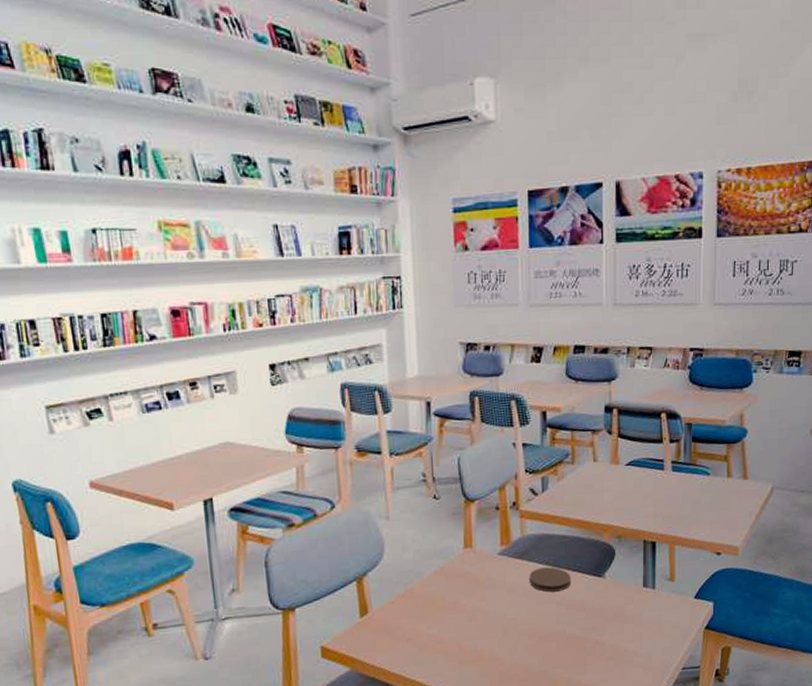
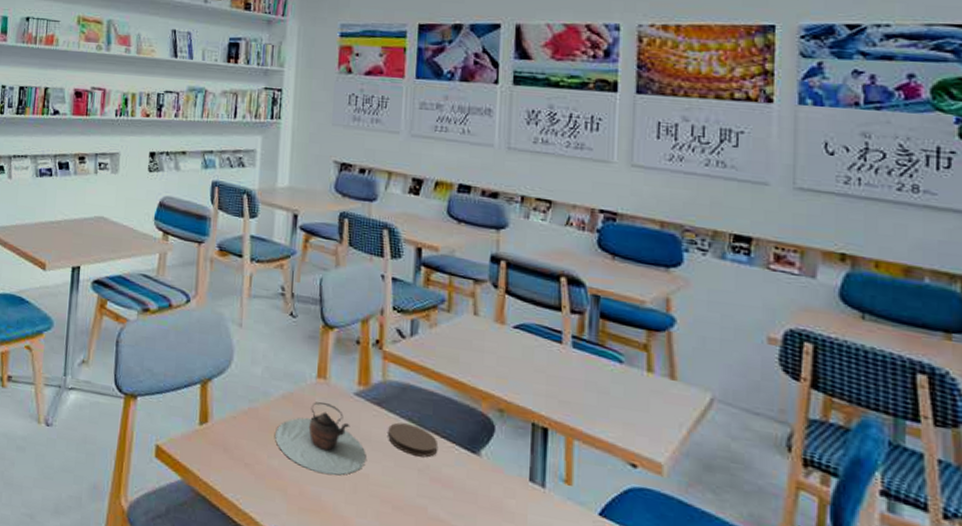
teapot: none [432,567,513,629] -> present [275,401,366,476]

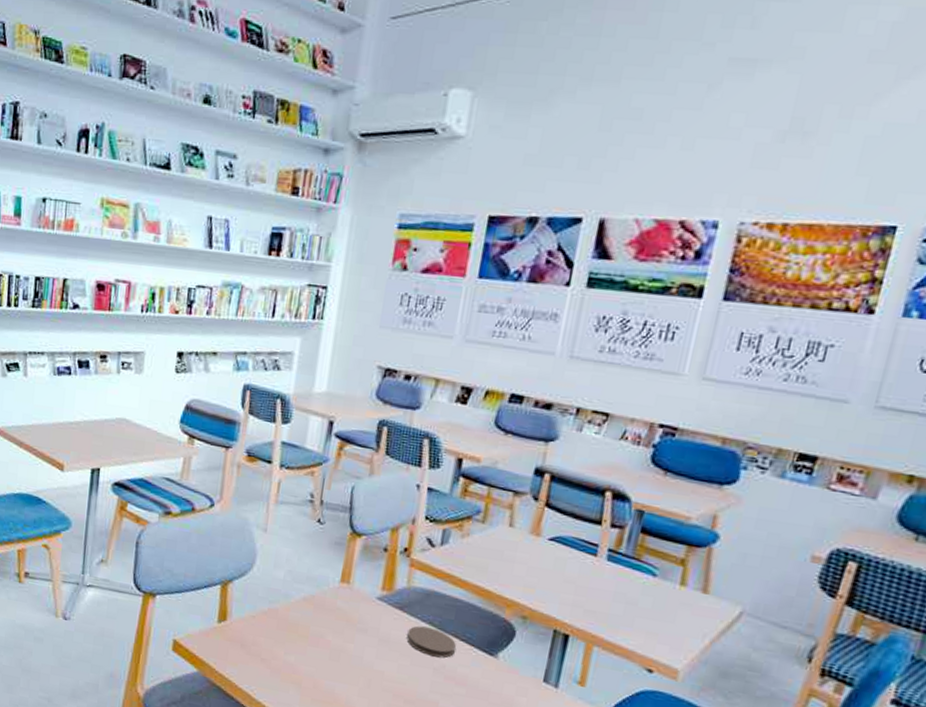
teapot: present [275,401,366,476] -> none [293,604,383,672]

